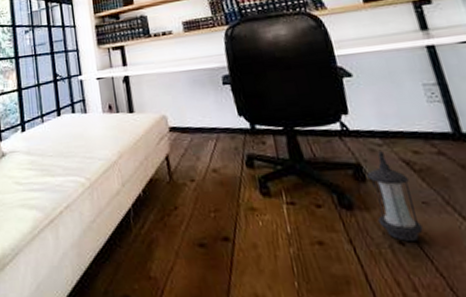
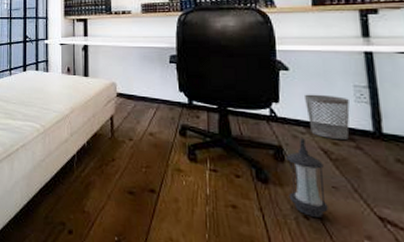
wastebasket: none [374,98,429,147] -> present [305,94,350,140]

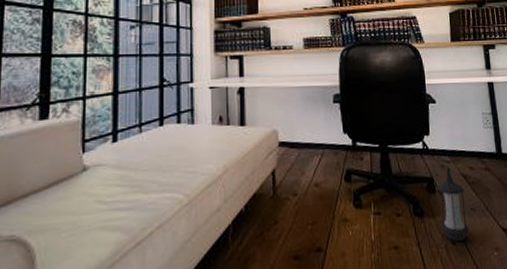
wastebasket: present [305,94,350,140] -> none [449,123,481,164]

